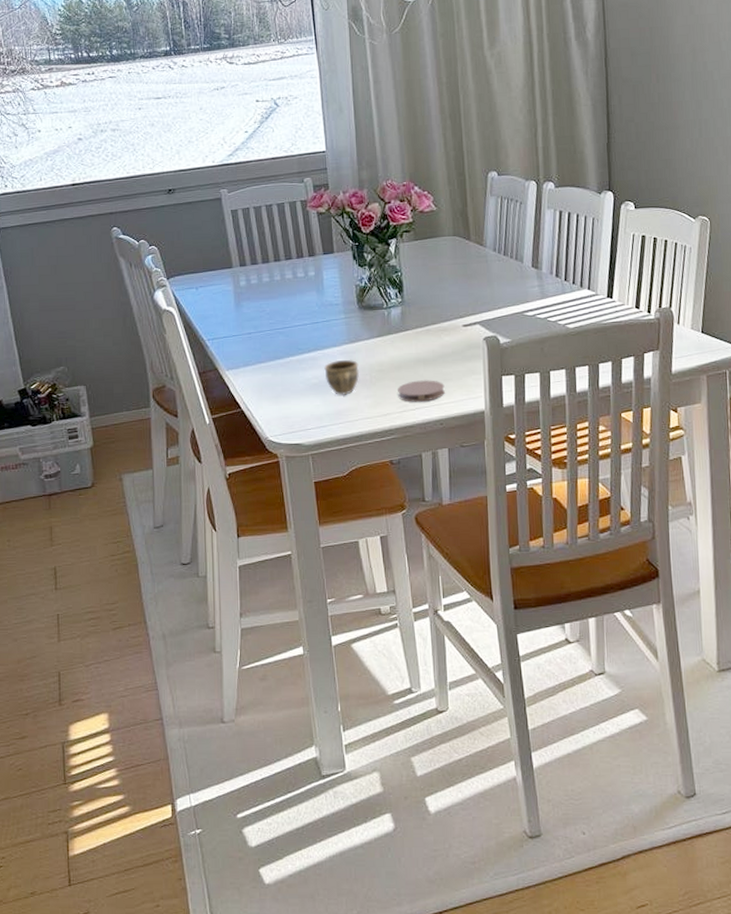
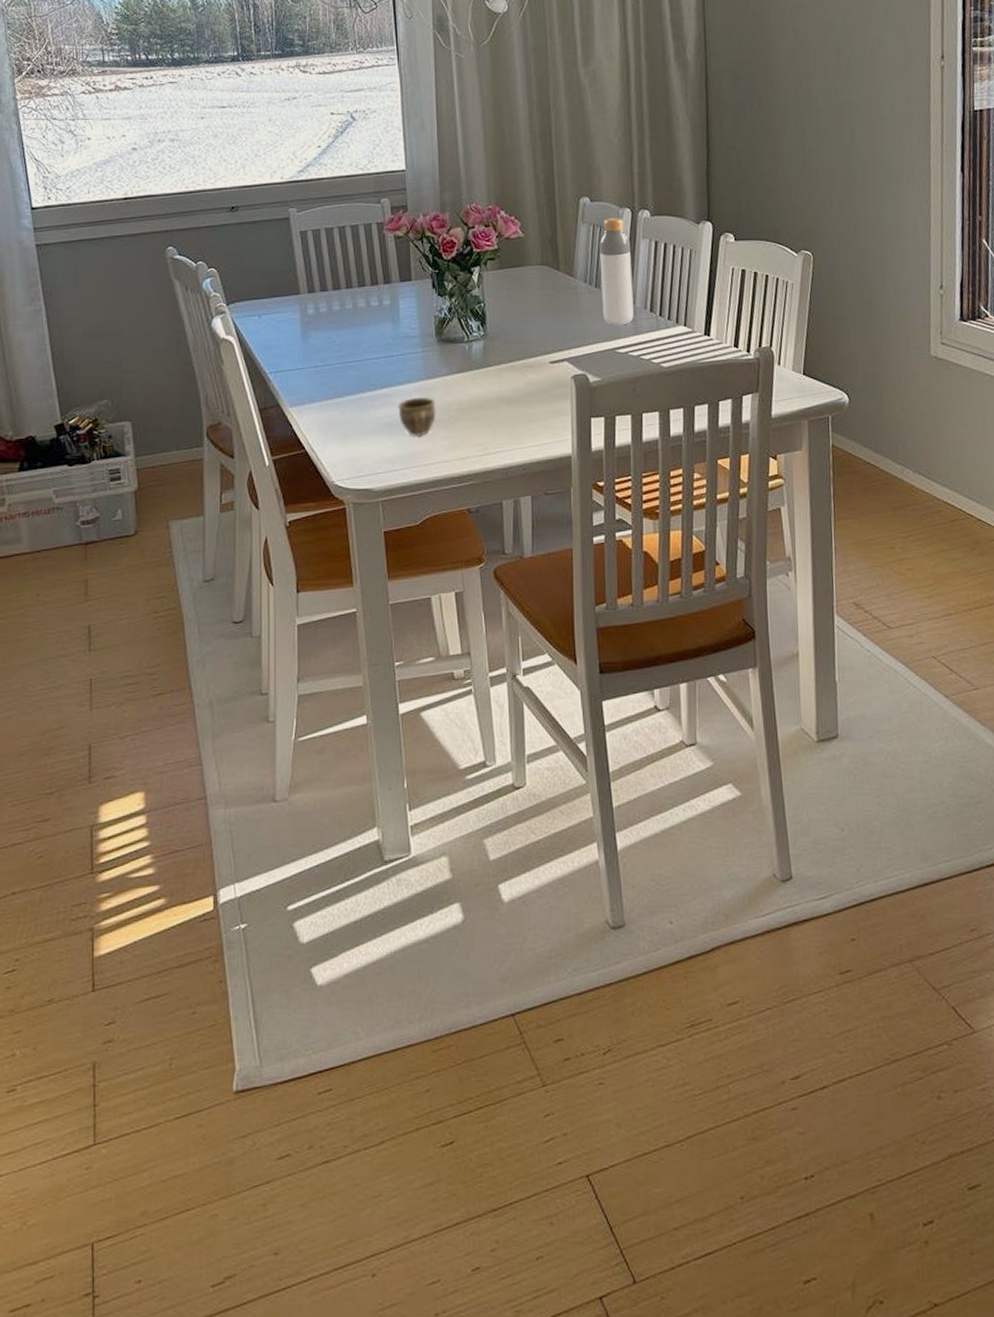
coaster: present [398,380,445,402] -> none [478,421,529,445]
bottle: none [507,190,540,291] -> present [599,218,634,326]

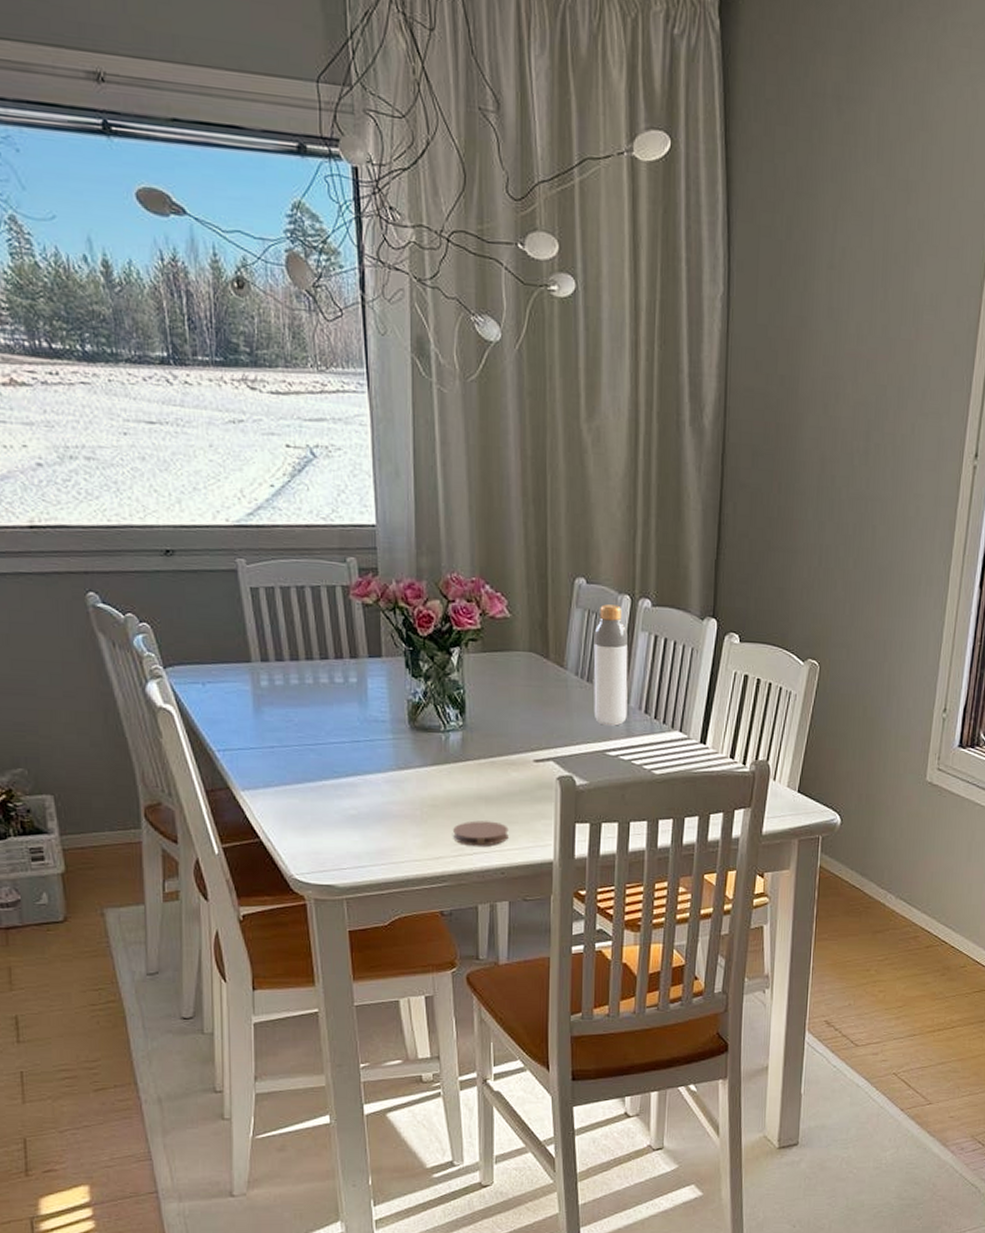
cup: present [398,396,437,436] -> none [365,789,409,832]
coaster: none [478,421,529,445] -> present [453,820,509,846]

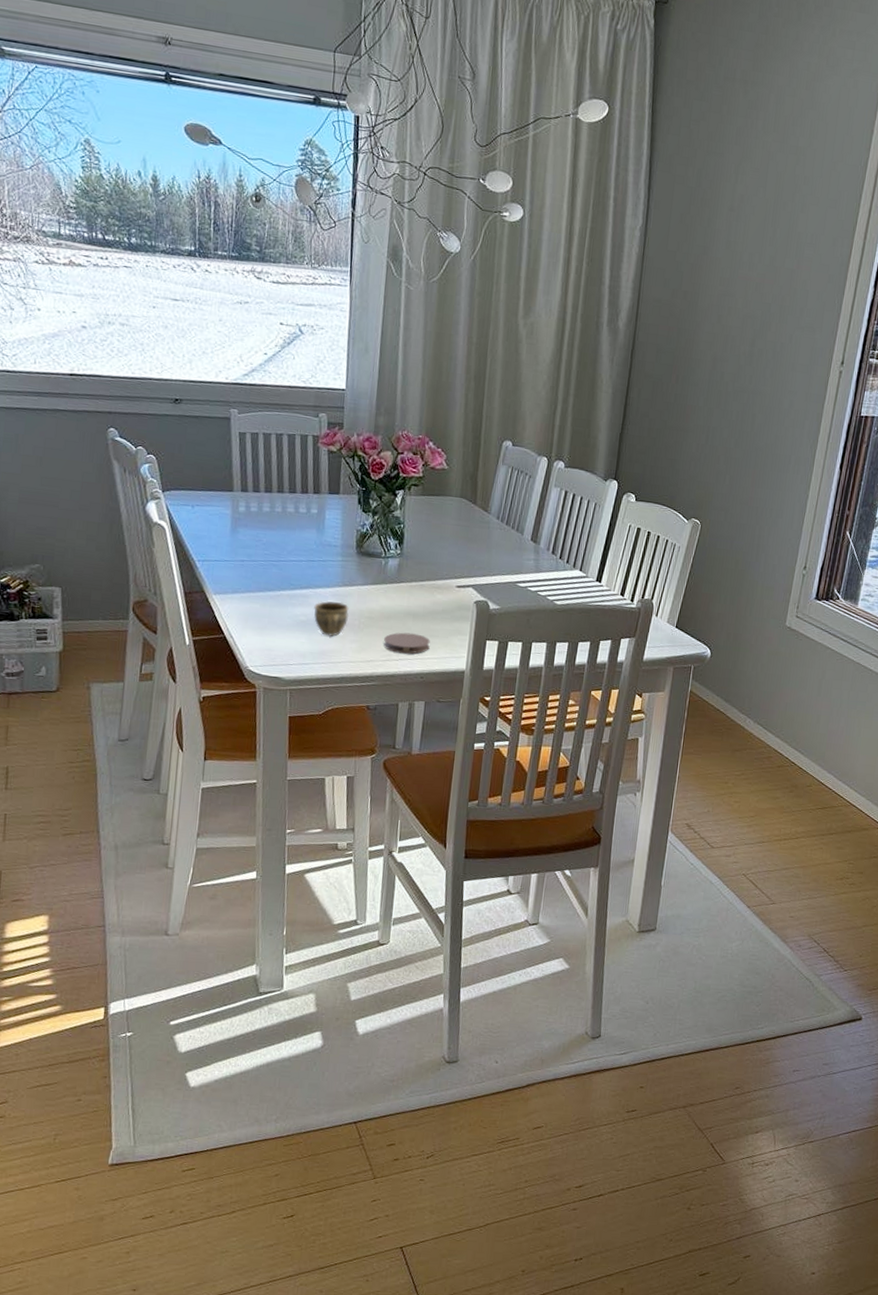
cup: none [365,789,409,832] -> present [314,601,349,637]
bottle: present [593,604,628,726] -> none [509,463,543,563]

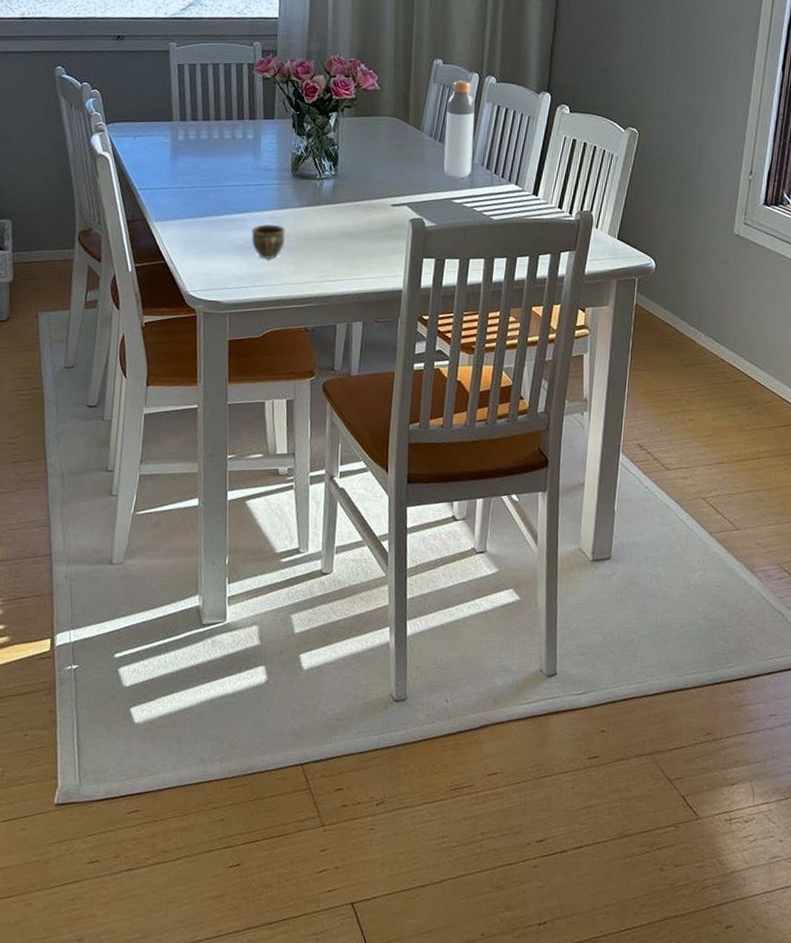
coaster: present [383,632,430,654] -> none [320,253,367,275]
bottle: none [509,463,543,563] -> present [443,80,475,179]

